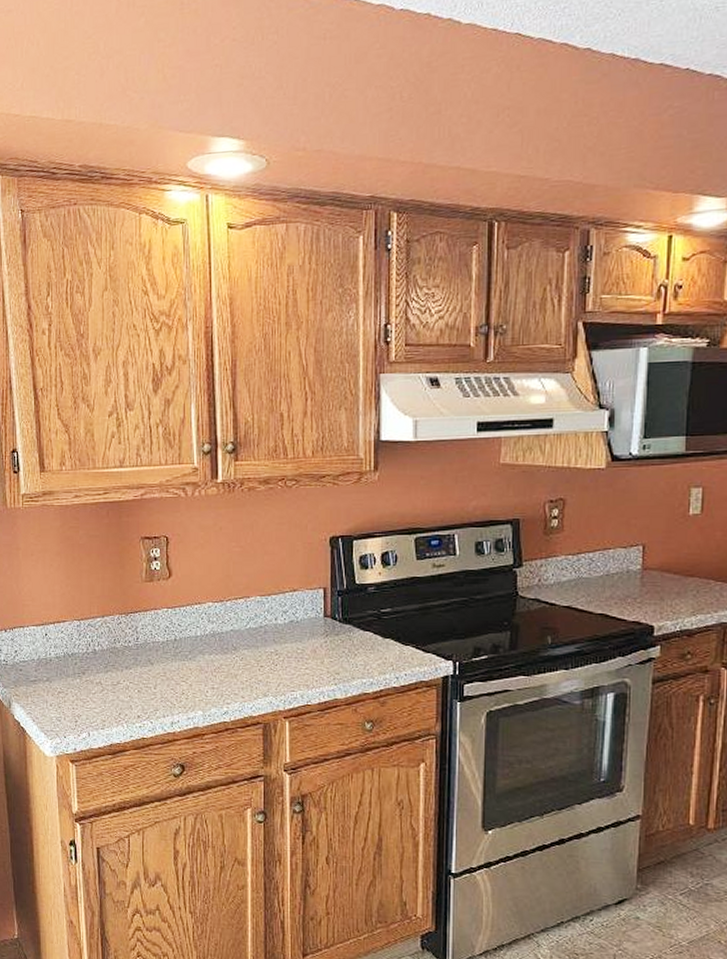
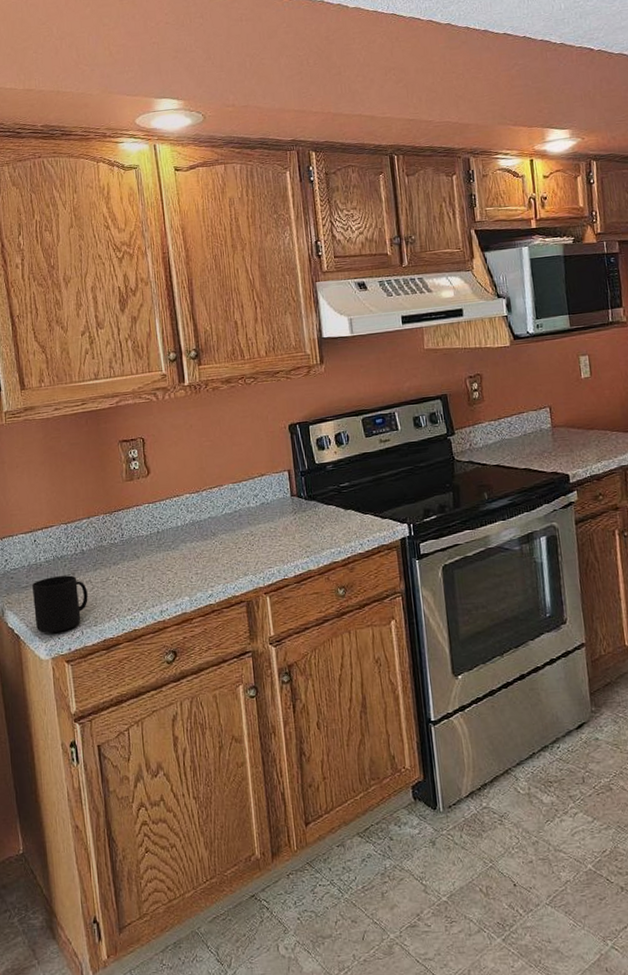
mug: none [41,674,97,731] -> present [32,575,88,633]

